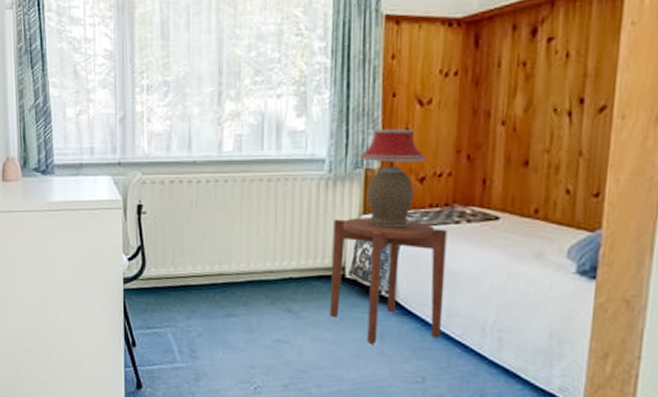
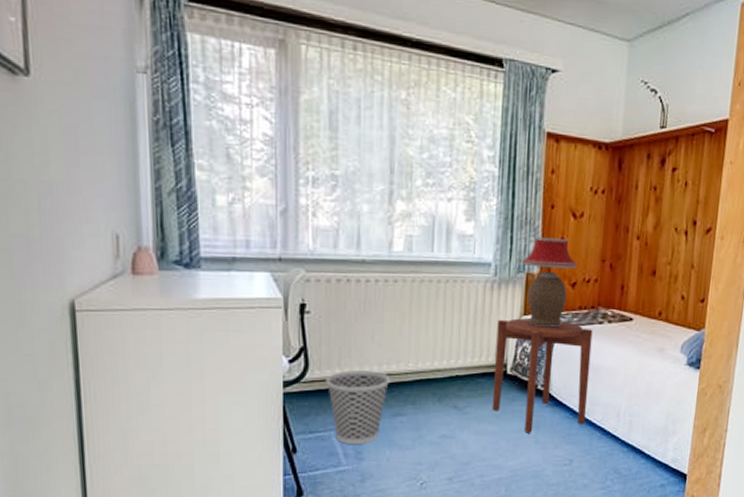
wastebasket: none [161,269,223,343] -> present [326,370,391,445]

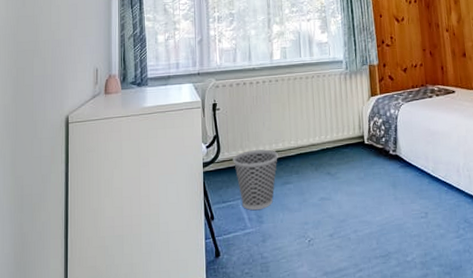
side table: present [492,318,593,433] -> none [352,98,433,192]
table lamp: present [521,237,578,328] -> none [364,37,406,105]

